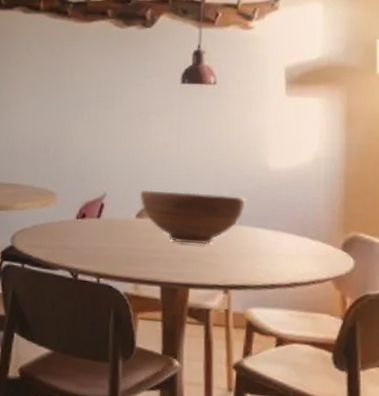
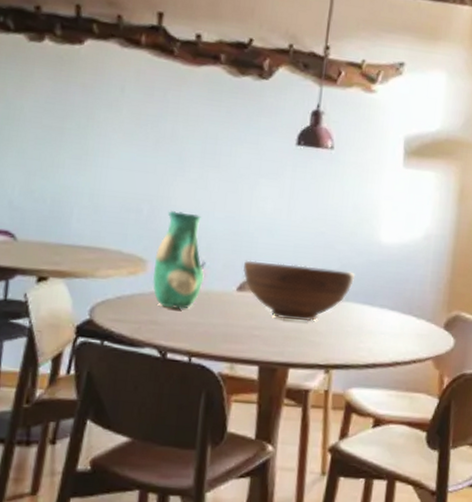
vase: none [61,149,107,235] -> present [152,211,205,309]

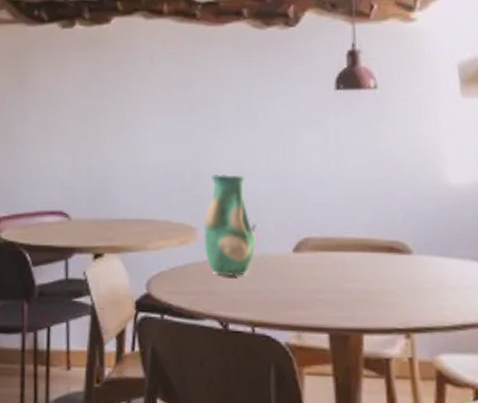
fruit bowl: present [243,260,356,322] -> none [297,218,425,281]

